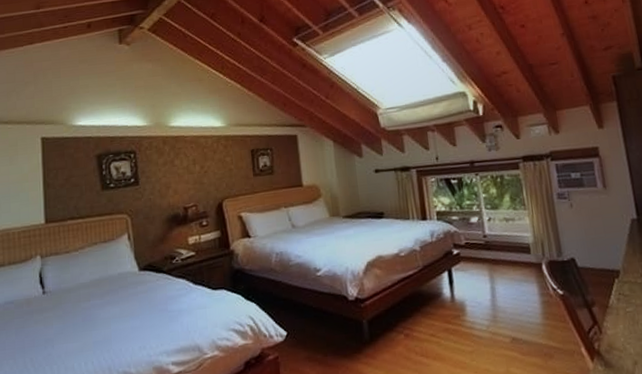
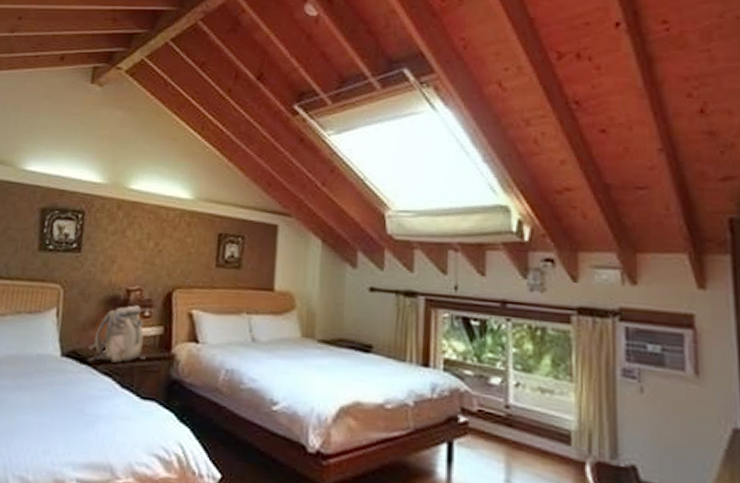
backpack: none [161,218,210,270] -> present [88,305,145,363]

